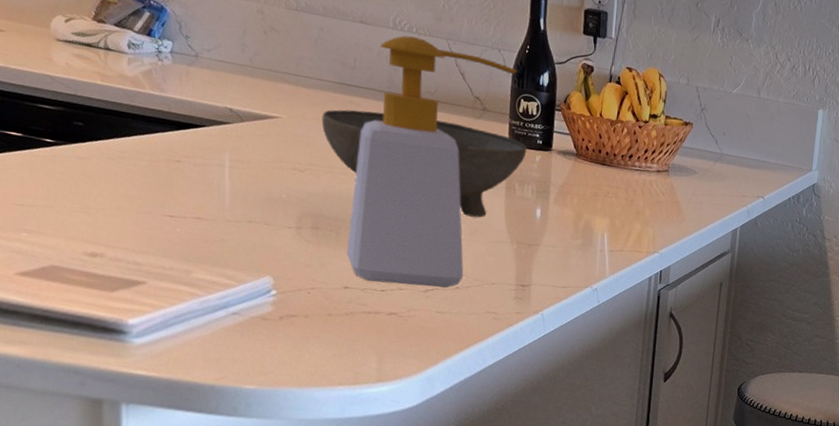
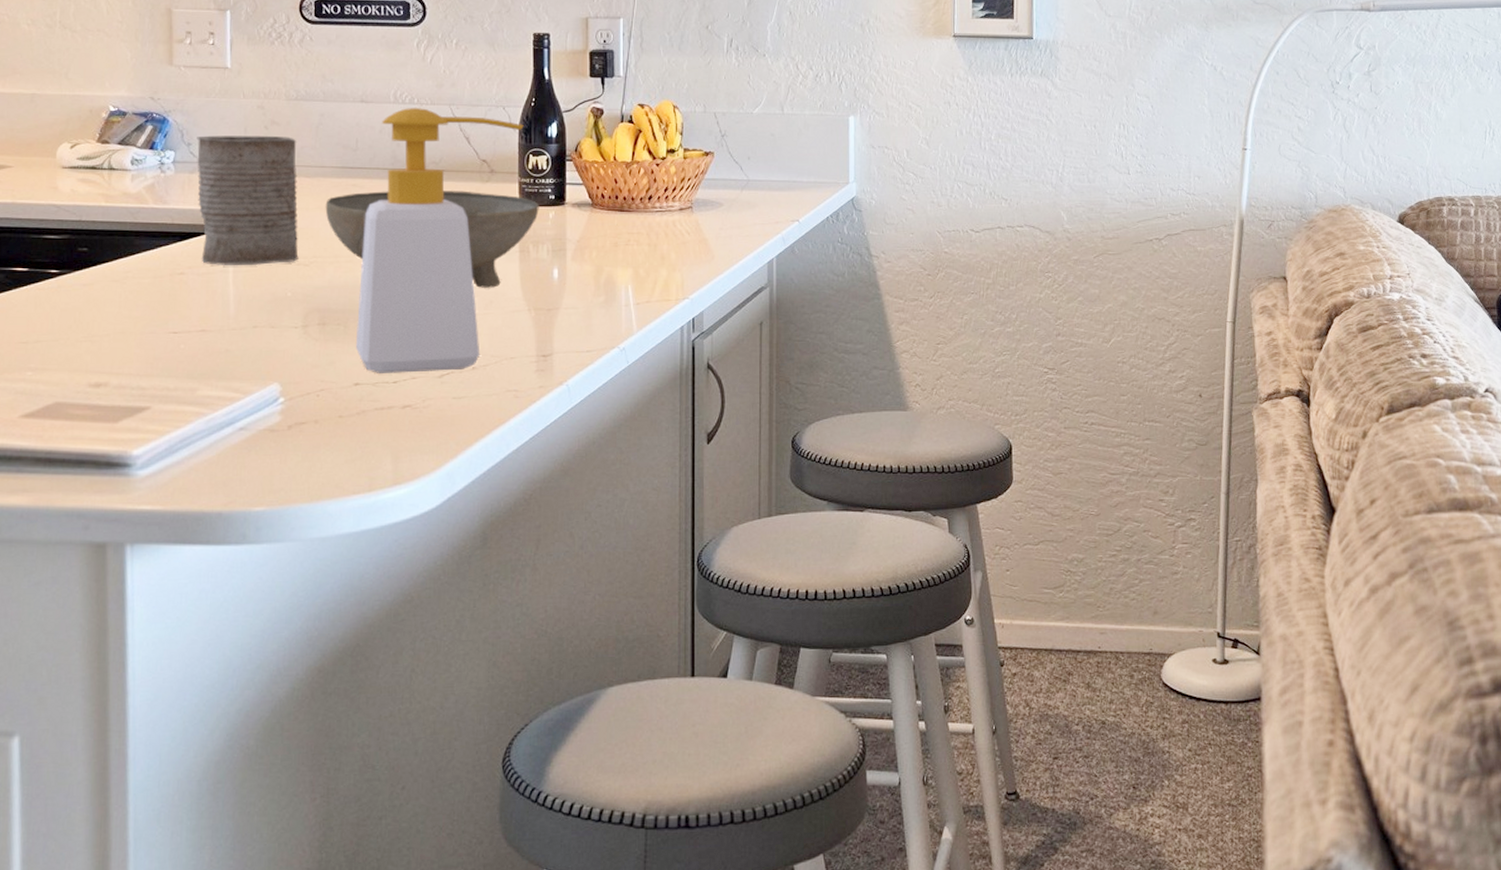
mug: none [195,30,295,166] -> present [197,135,299,266]

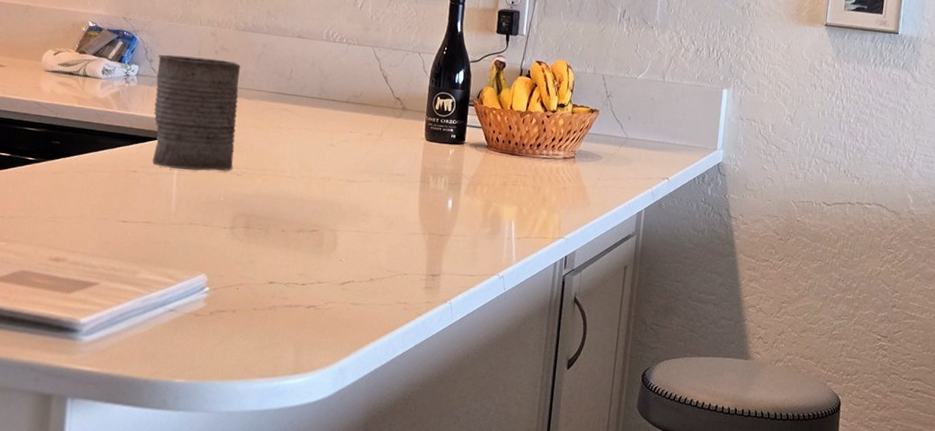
bowl: present [325,191,539,288] -> none [259,116,442,211]
soap bottle: present [355,108,524,373] -> none [273,46,435,280]

